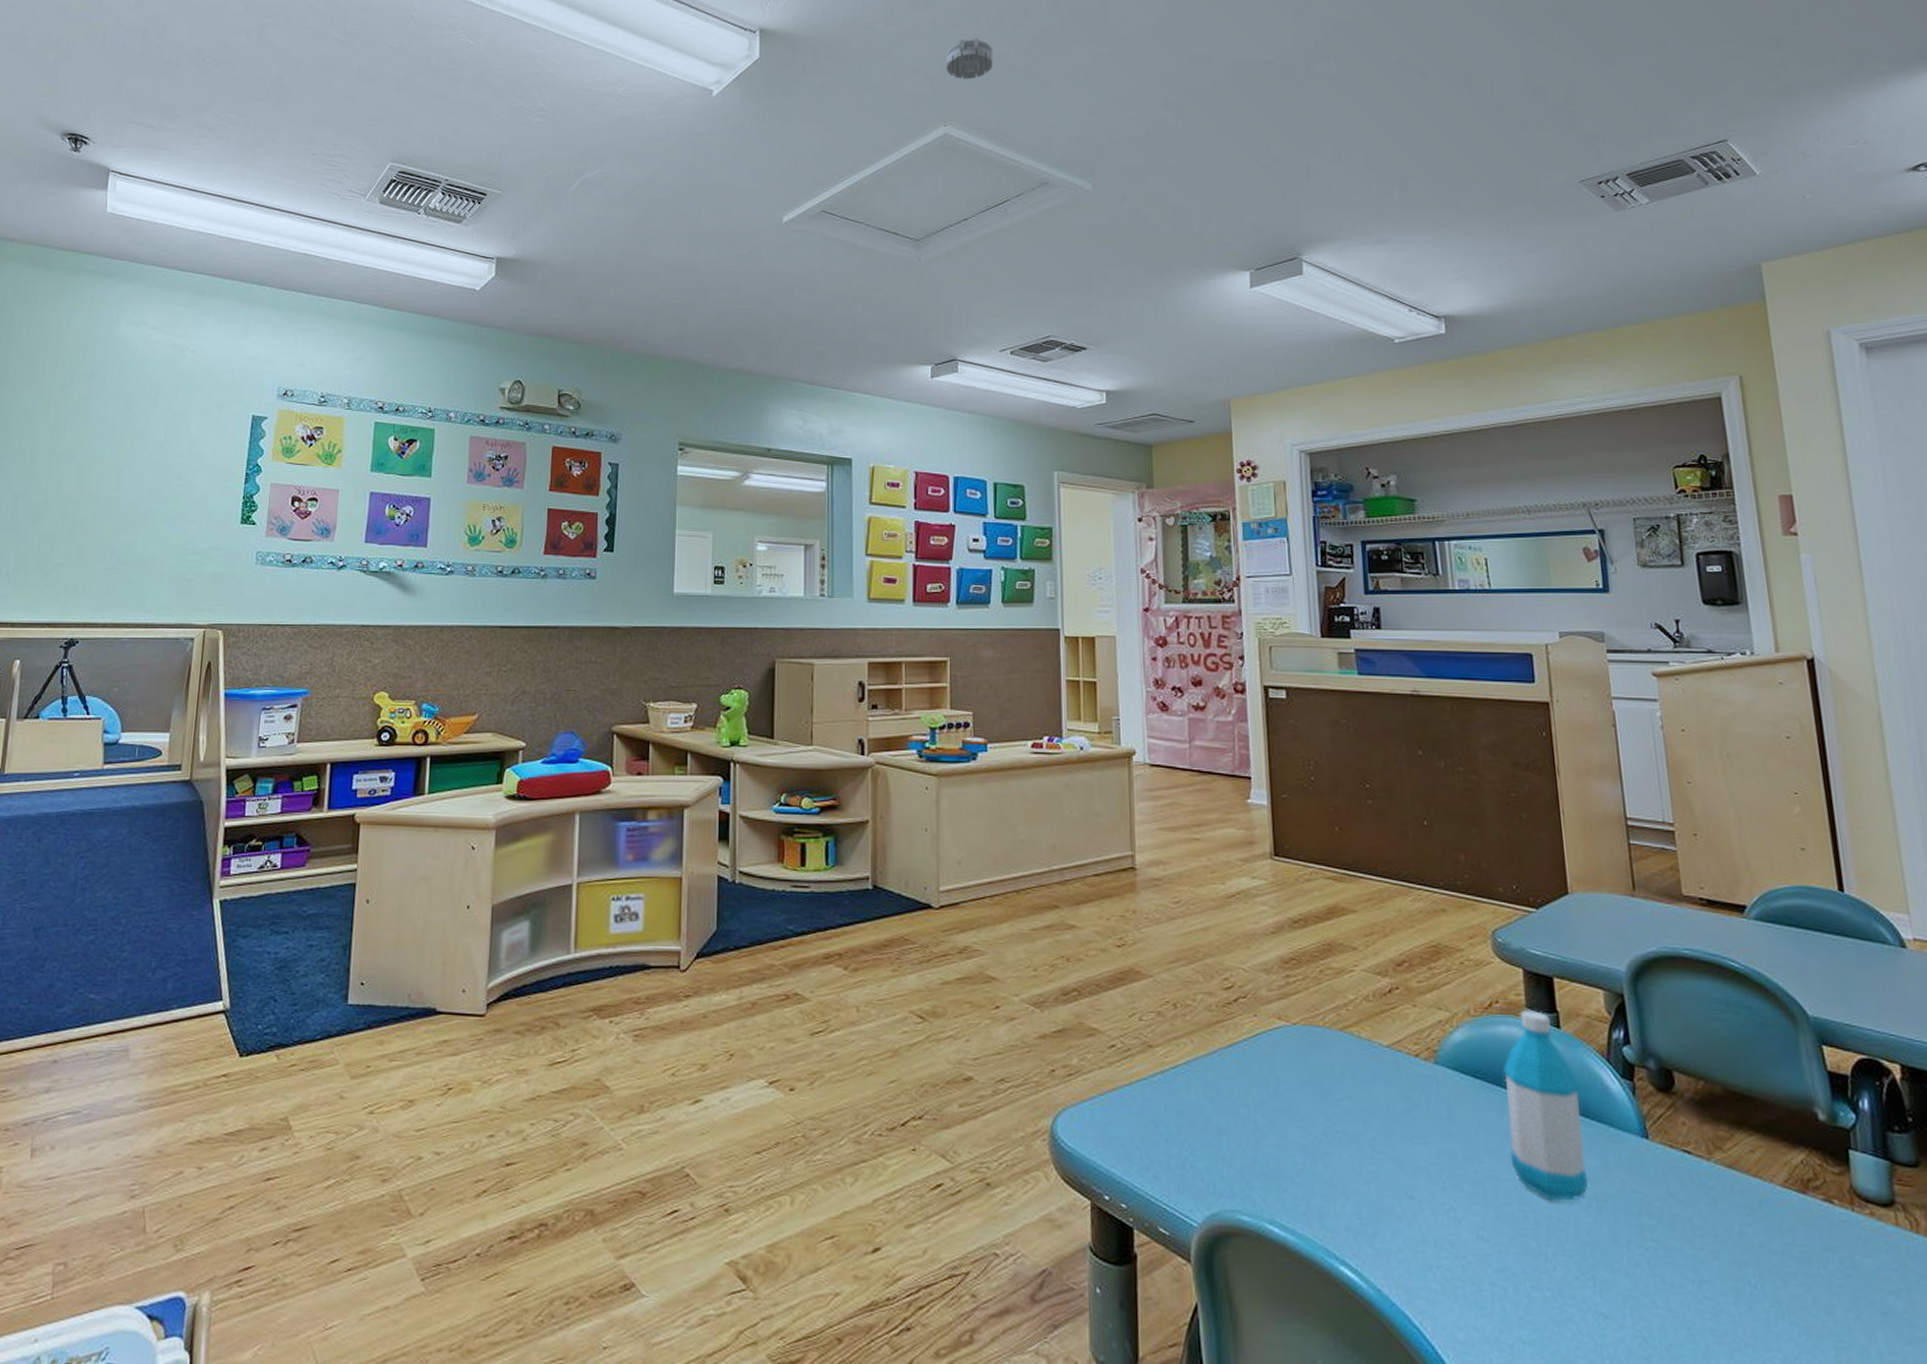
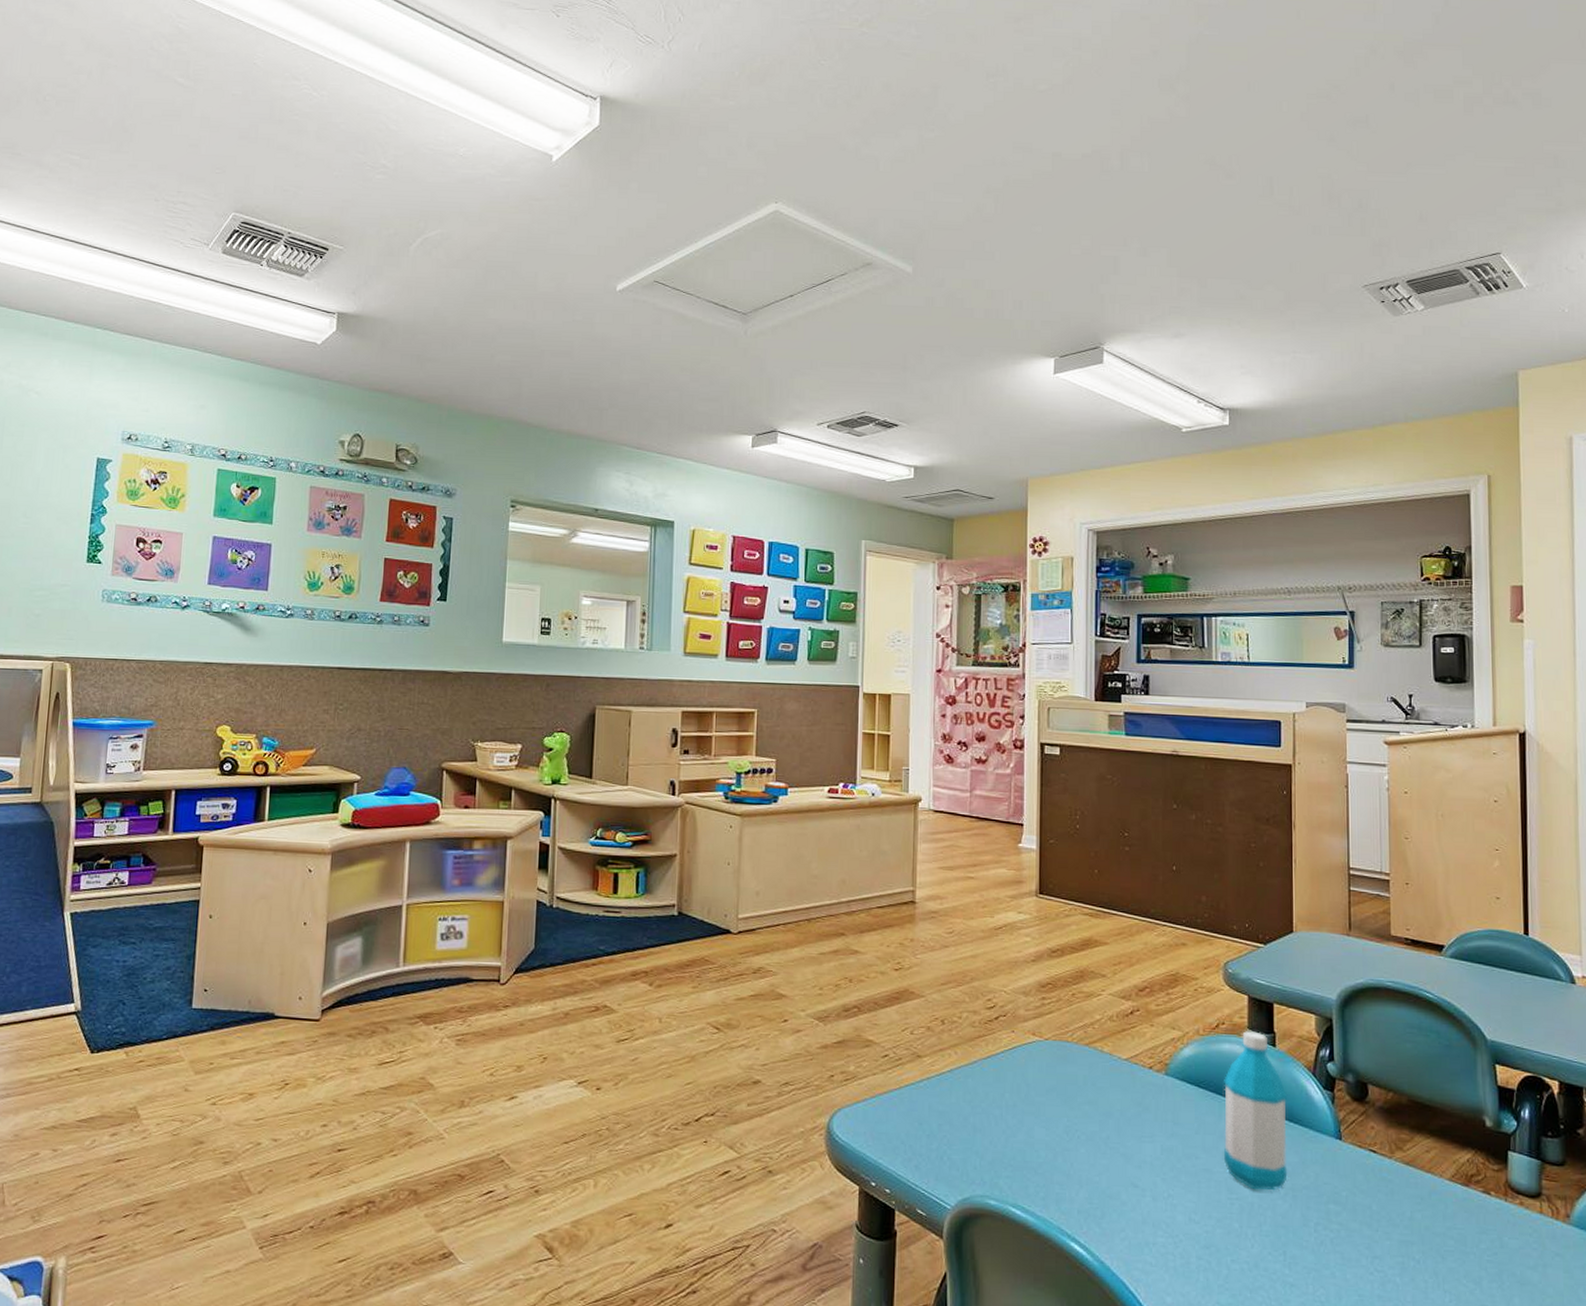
smoke detector: present [946,38,993,79] -> none [779,116,825,157]

